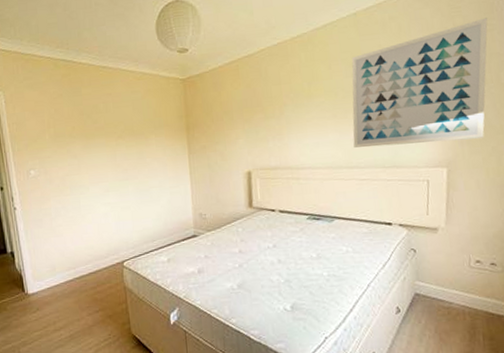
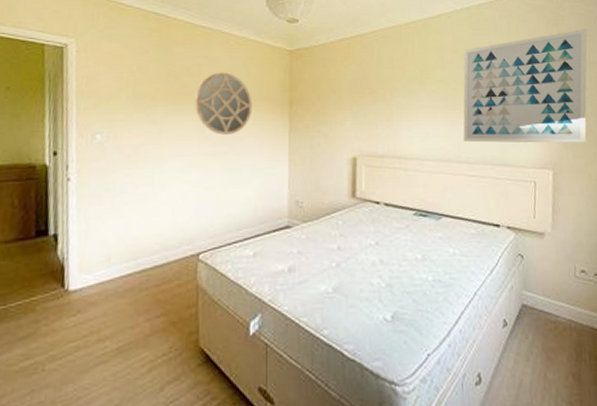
home mirror: none [104,106,155,162] -> present [194,72,253,135]

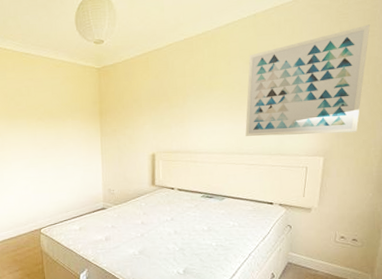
home mirror: present [194,72,253,135] -> none [26,91,71,141]

